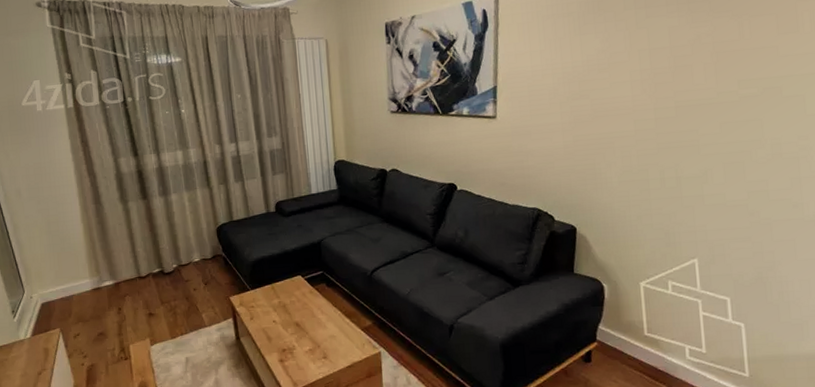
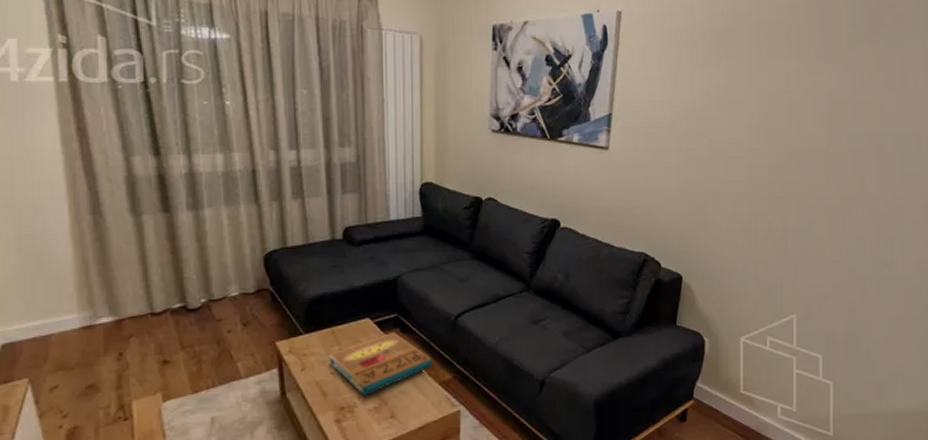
pizza box: none [270,287,355,340] -> present [328,332,432,396]

